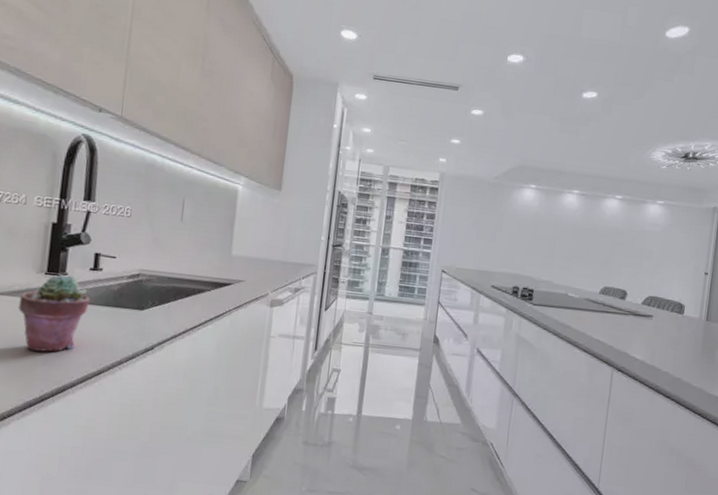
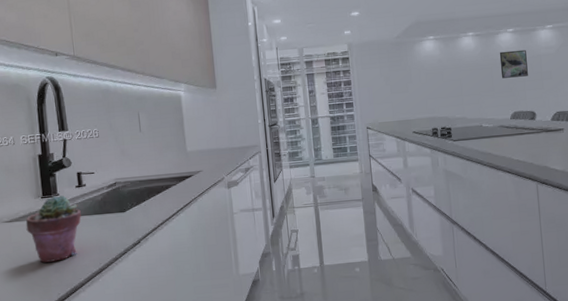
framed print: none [599,218,631,251] -> present [499,49,528,78]

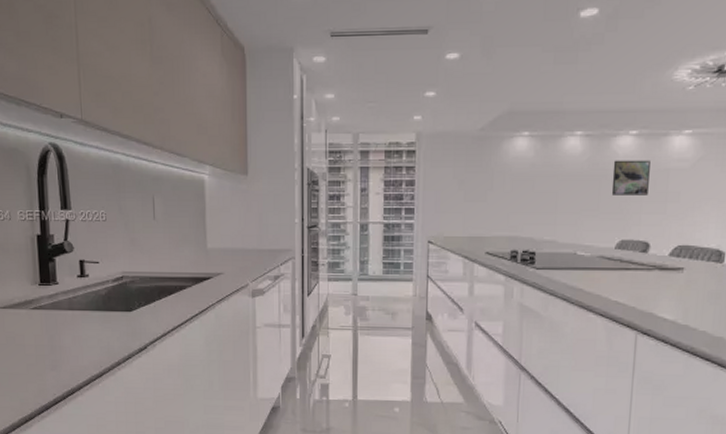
potted succulent: present [25,195,81,263] -> none [20,284,82,358]

